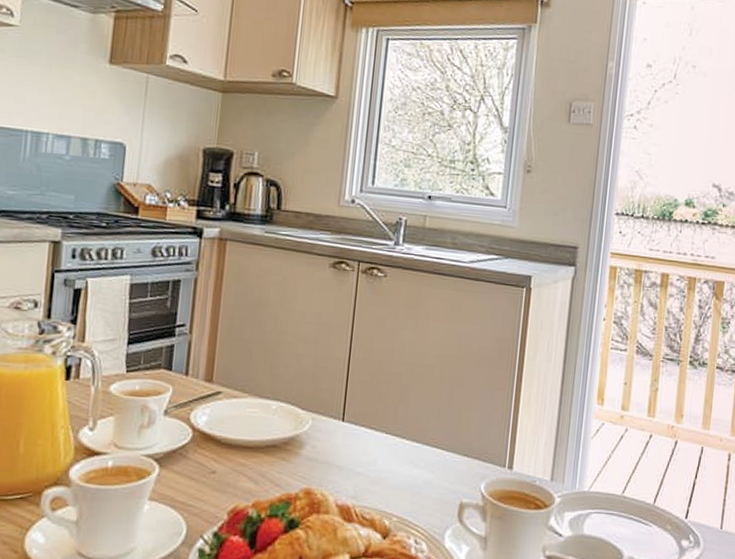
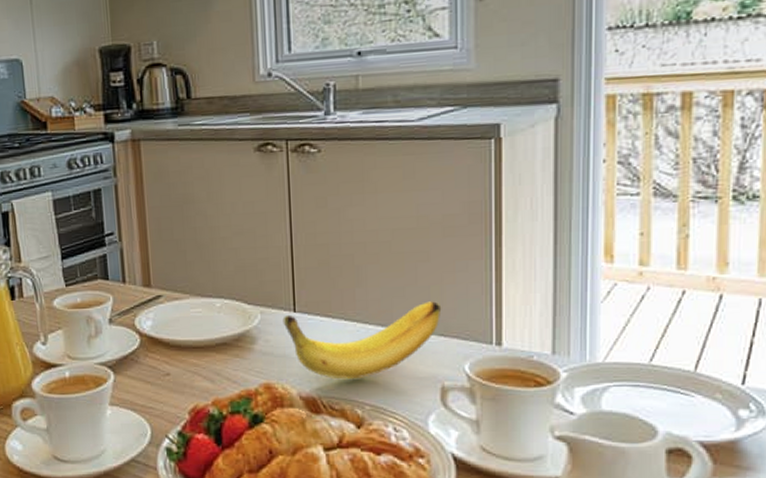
banana: none [331,423,469,491] -> present [283,301,442,380]

